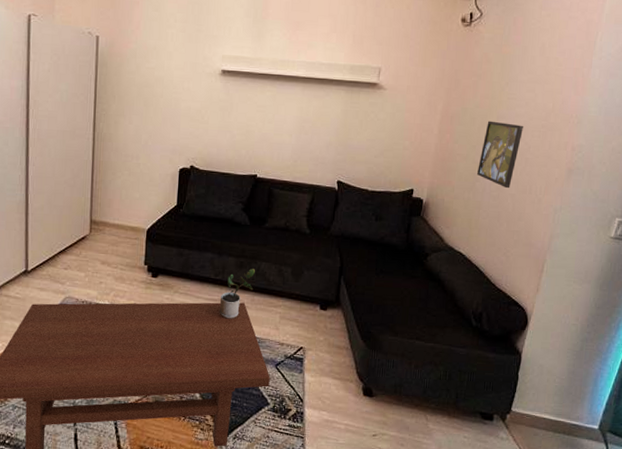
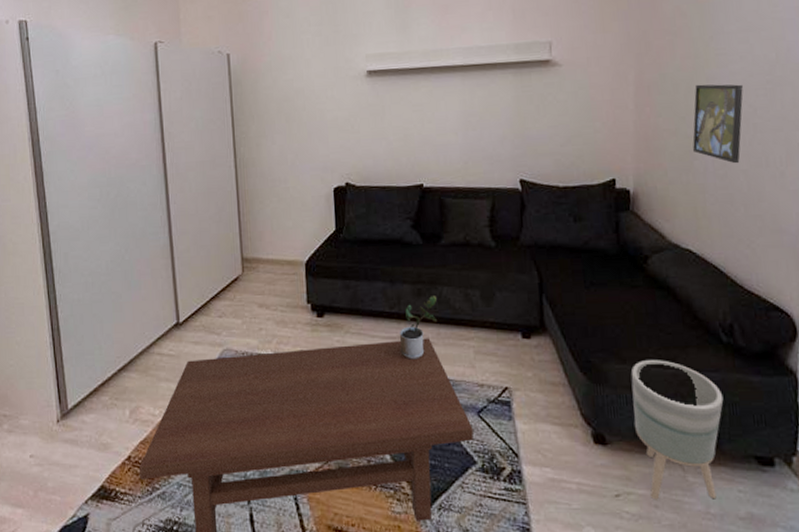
planter: none [395,335,466,441] -> present [630,360,724,500]

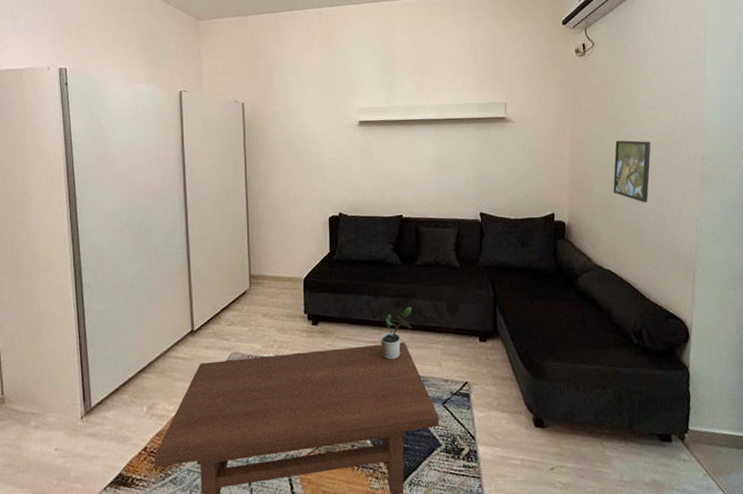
planter: present [630,360,724,500] -> none [564,358,634,472]

